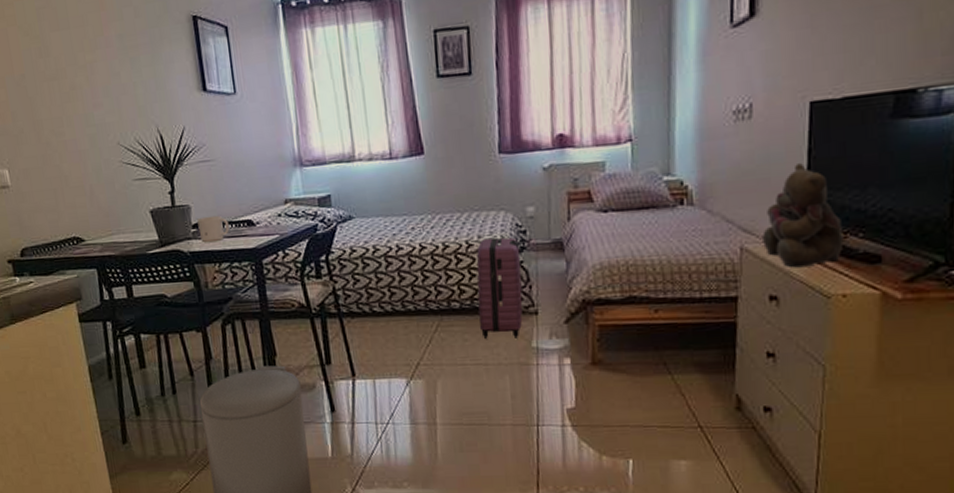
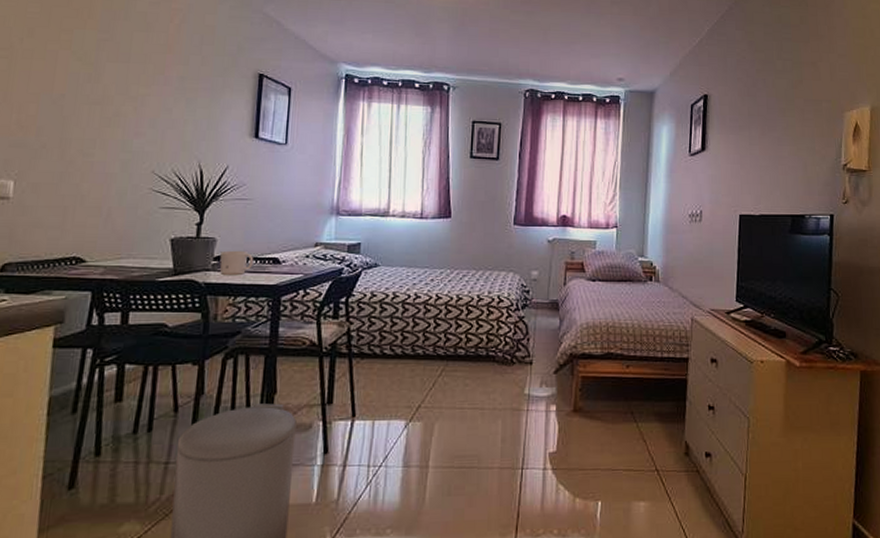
suitcase: present [477,237,523,339] -> none [480,294,523,385]
teddy bear: present [762,163,844,268] -> none [707,258,762,338]

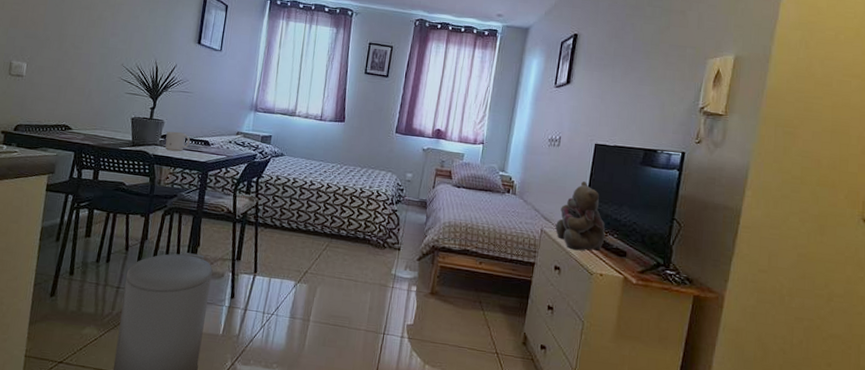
teddy bear: none [707,258,762,338] -> present [555,181,606,251]

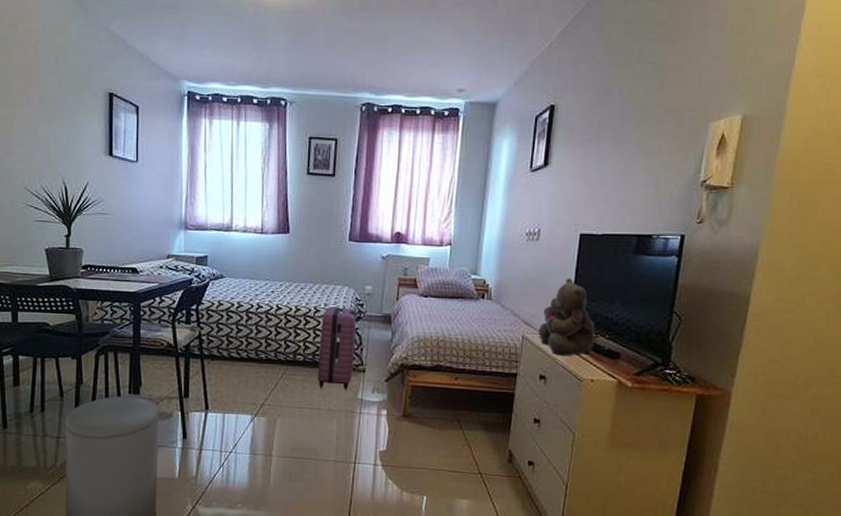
mug: present [165,131,191,152] -> none [87,260,116,283]
suitcase: none [357,189,397,265] -> present [317,306,357,390]

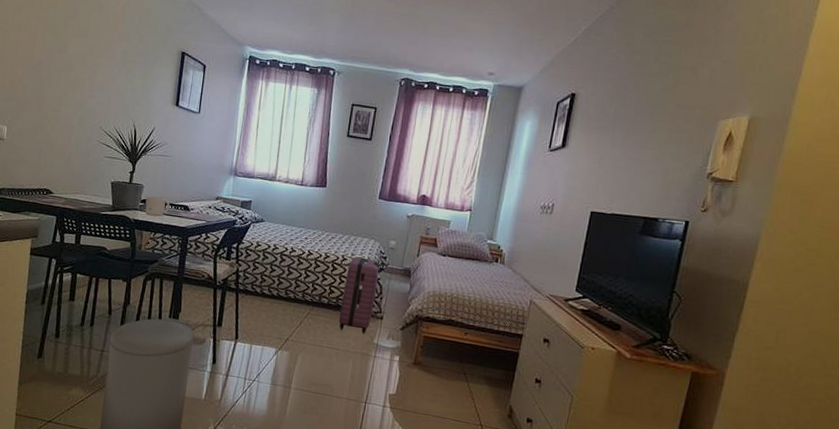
mug: none [87,260,116,283] -> present [145,195,170,216]
teddy bear: present [539,278,596,356] -> none [545,251,599,324]

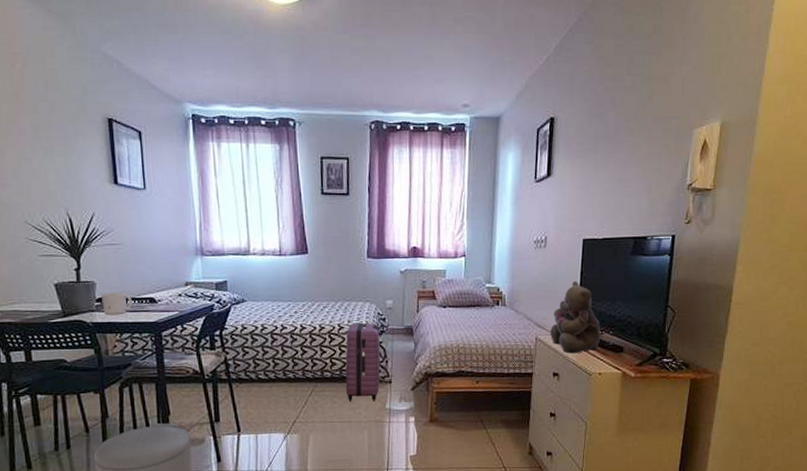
teddy bear: none [545,251,599,324] -> present [550,281,601,354]

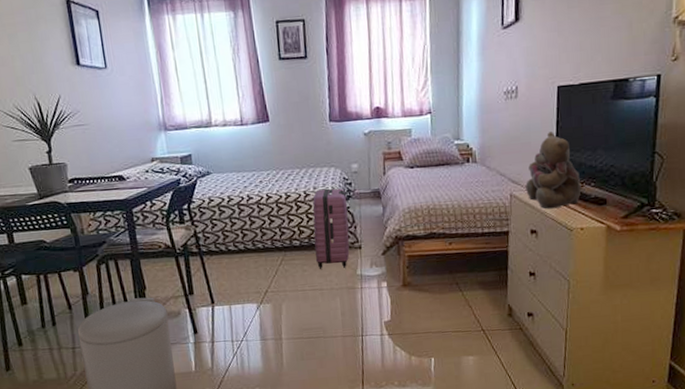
mug: present [101,292,133,316] -> none [73,171,103,195]

